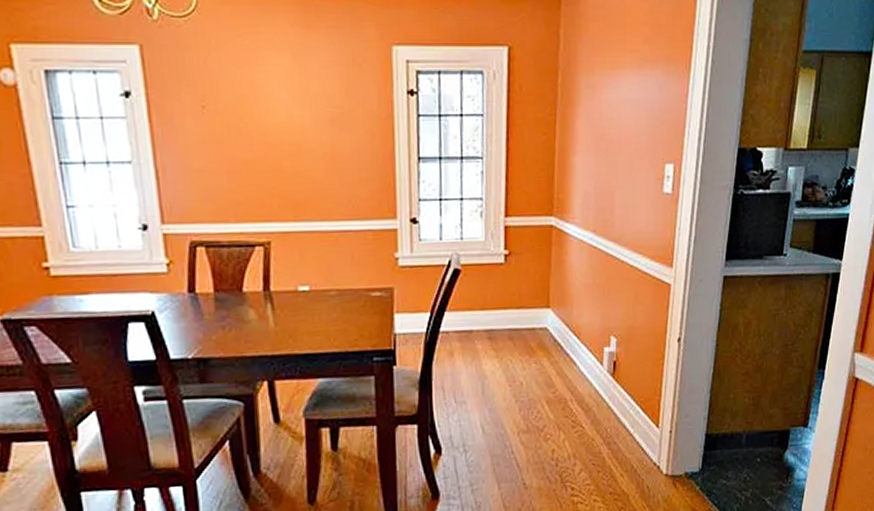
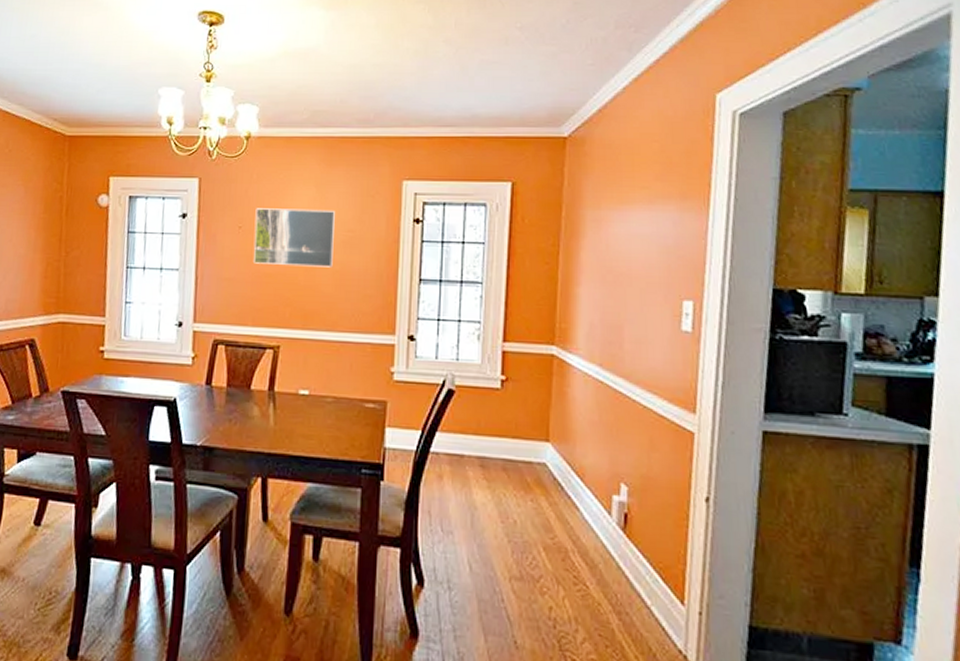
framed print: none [220,82,321,151] -> present [254,208,336,268]

